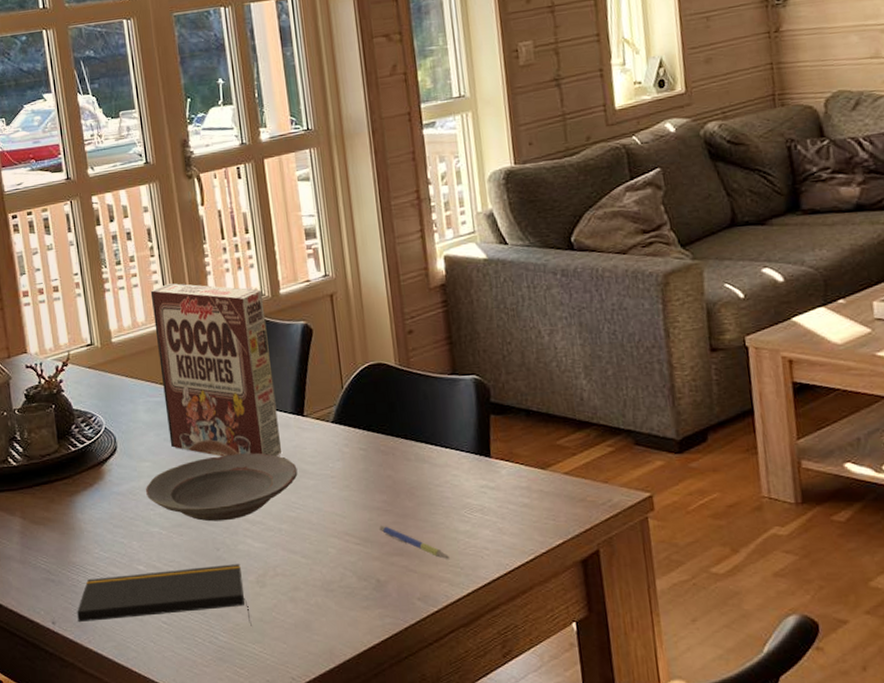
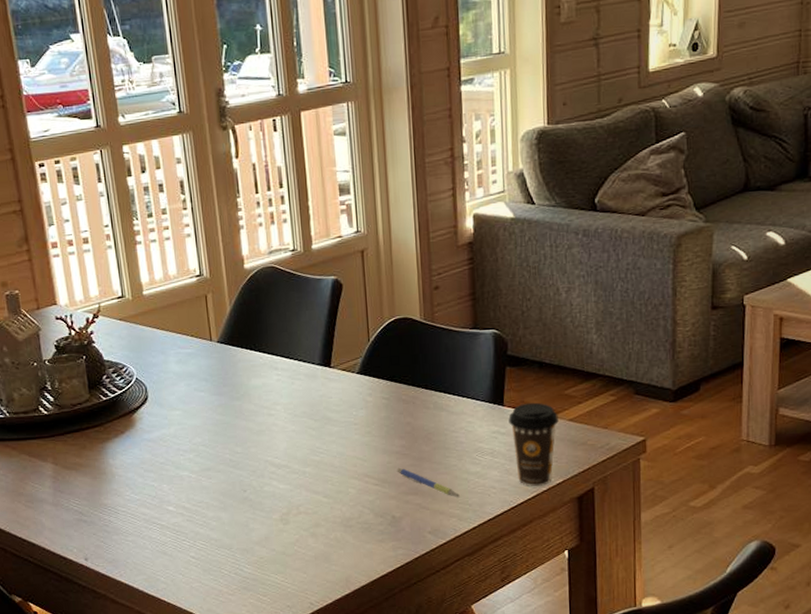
notepad: present [77,564,252,626] -> none [109,504,275,559]
plate: present [145,452,298,522] -> none [175,401,323,466]
cereal box: present [150,282,282,457] -> none [182,236,309,406]
coffee cup: none [497,453,553,548] -> present [508,402,559,486]

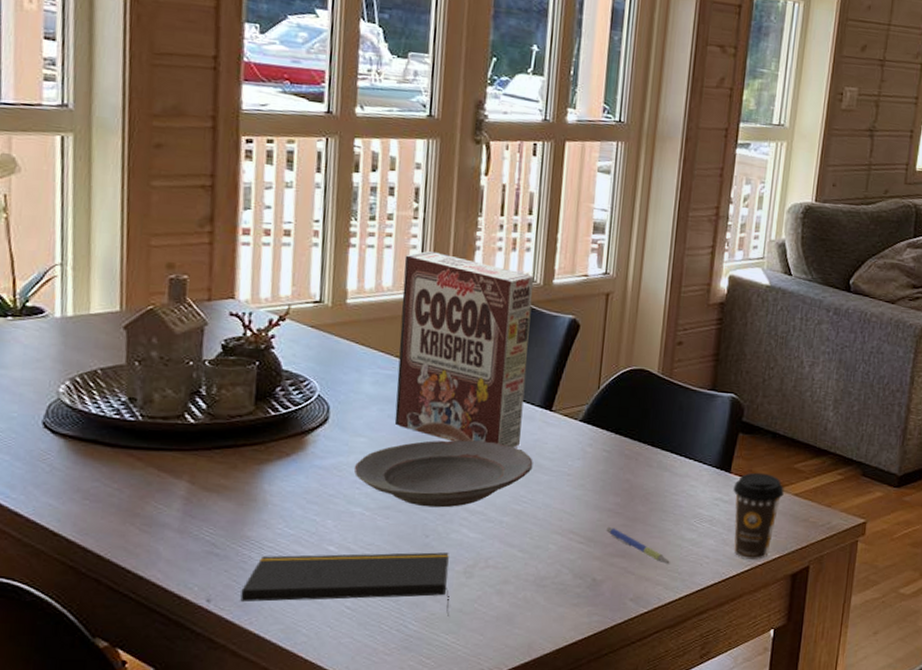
notepad: none [109,504,275,559] -> present [240,552,449,616]
plate: none [175,401,323,466] -> present [353,439,533,508]
cereal box: none [182,236,309,406] -> present [394,250,534,448]

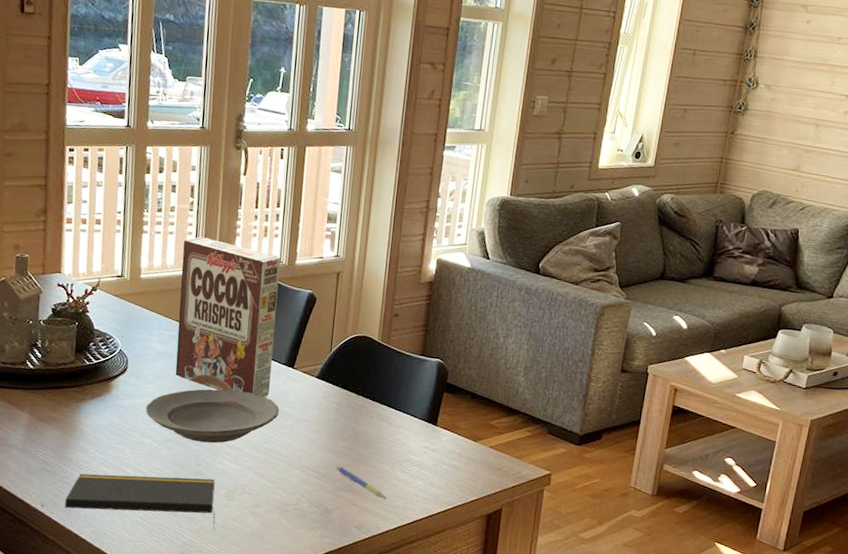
coffee cup: present [733,472,784,560] -> none [439,426,481,501]

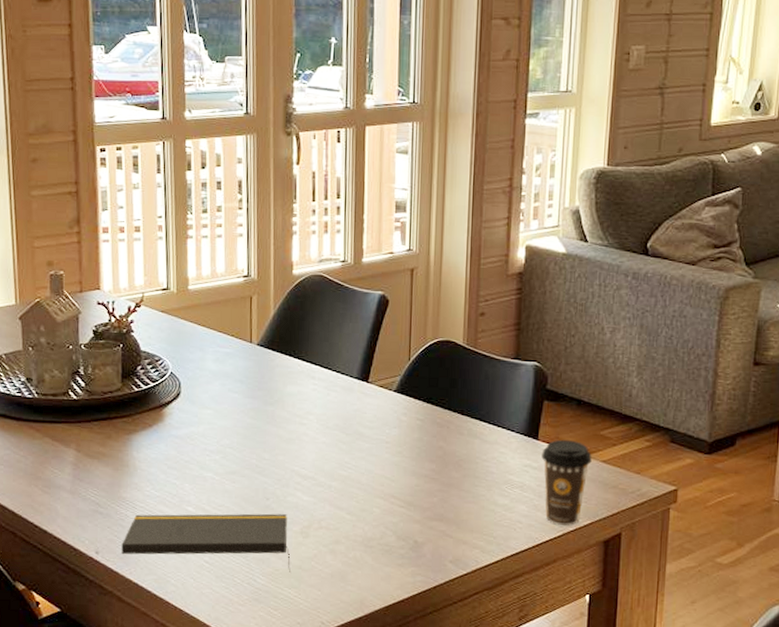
plate: present [145,389,279,443] -> none [203,410,355,473]
cereal box: present [175,236,281,398] -> none [233,237,346,418]
pen: present [336,465,387,499] -> none [424,491,485,528]
coffee cup: none [439,426,481,501] -> present [541,439,592,526]

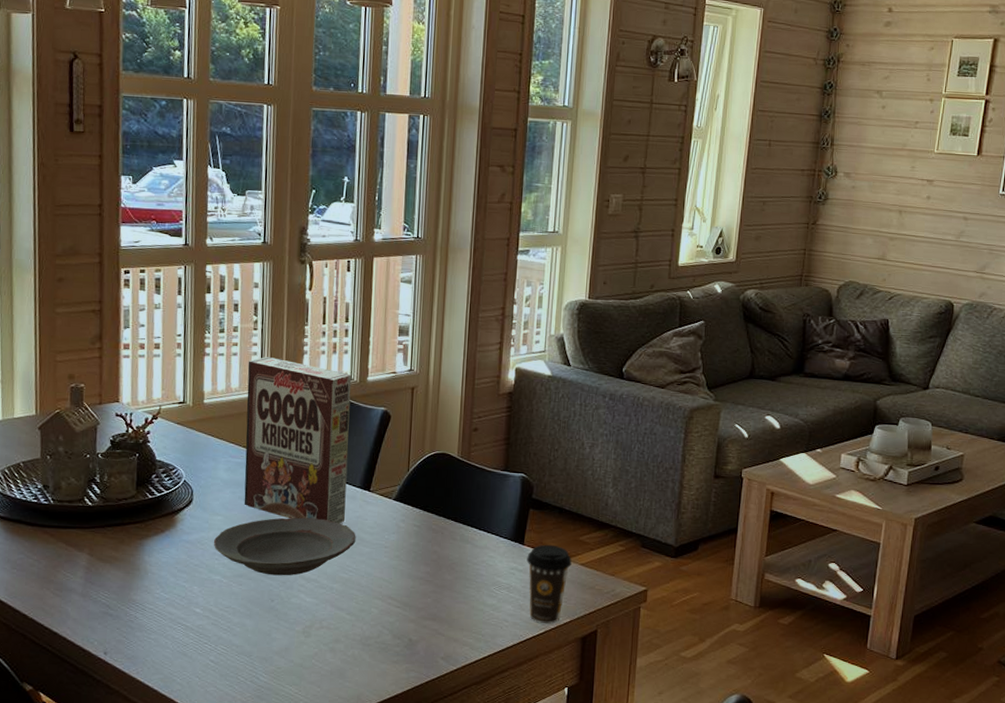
notepad: present [121,513,290,572] -> none [129,614,292,670]
plate: none [203,410,355,473] -> present [213,517,356,576]
cereal box: none [233,237,346,418] -> present [244,356,352,524]

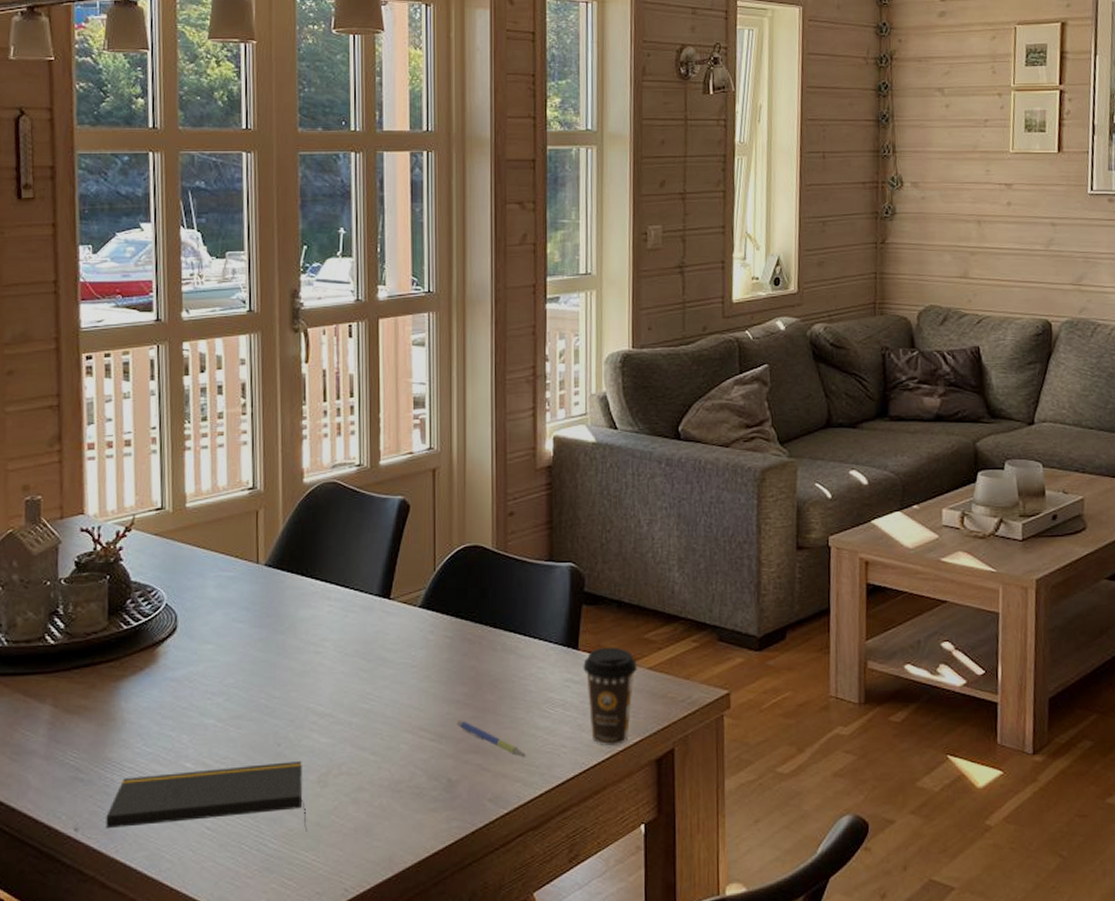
notepad: none [129,614,292,670] -> present [106,761,307,831]
plate: present [213,517,356,576] -> none [204,637,377,713]
cereal box: present [244,356,352,524] -> none [237,445,363,642]
pen: none [419,592,474,627] -> present [457,719,526,757]

